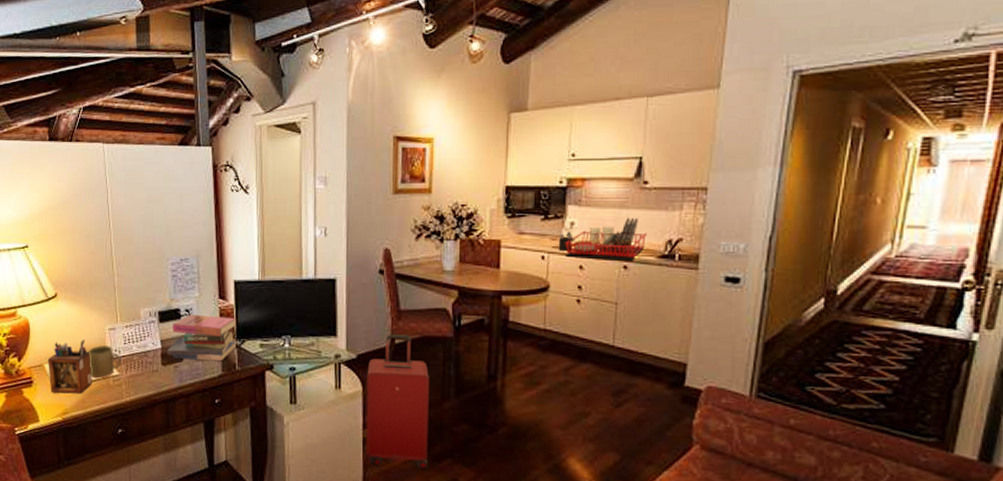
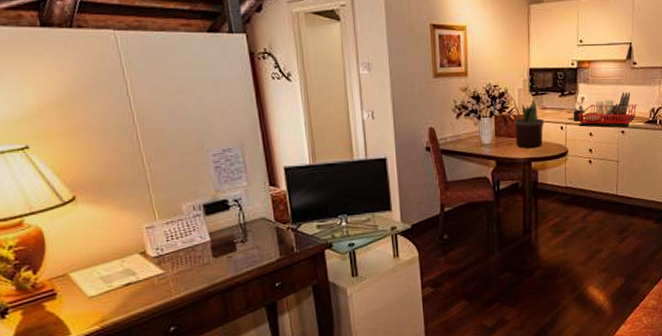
desk organizer: present [48,340,92,394] -> none [73,242,133,302]
mug: present [88,345,121,378] -> none [123,245,166,280]
books: present [167,314,237,361] -> none [217,202,293,249]
suitcase: present [365,334,429,469] -> none [421,202,481,320]
planter: none [483,221,521,279] -> present [513,98,545,148]

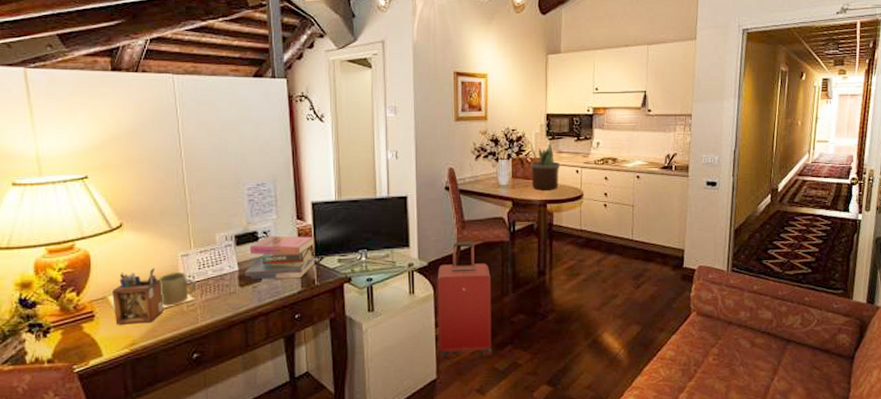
desk organizer: none [73,242,133,302] -> present [112,268,164,325]
mug: none [123,245,166,280] -> present [158,272,196,305]
books: none [217,202,293,249] -> present [244,235,315,279]
suitcase: none [421,202,481,320] -> present [437,241,493,360]
dish rack: present [573,92,638,127] -> none [588,138,653,172]

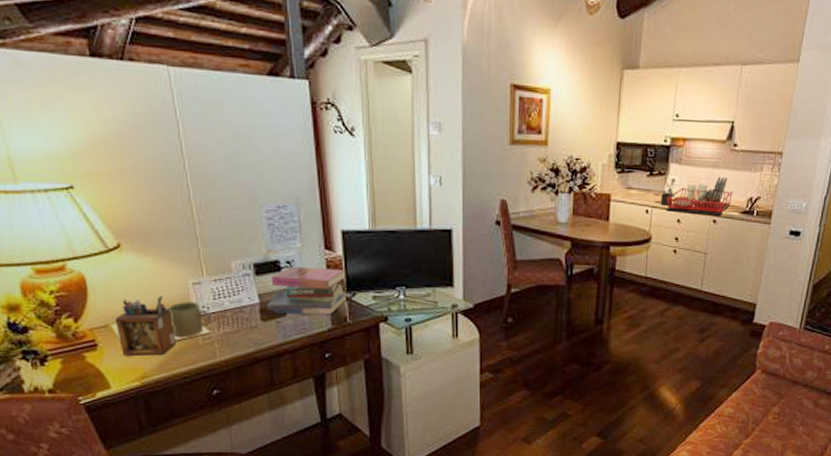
suitcase: present [437,241,493,360] -> none [482,283,543,408]
planter: present [530,142,560,190] -> none [594,175,628,231]
dish rack: none [588,138,653,172] -> present [660,176,734,216]

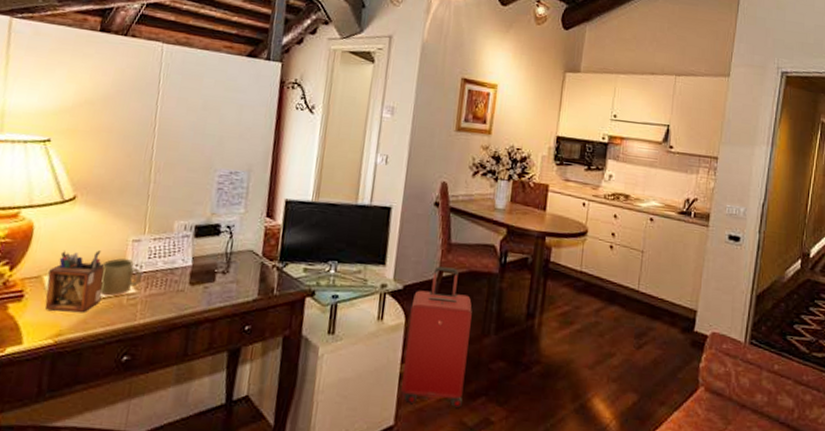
books: present [266,266,347,314] -> none [197,231,282,284]
suitcase: none [482,283,543,408] -> present [401,266,472,408]
dish rack: present [660,176,734,216] -> none [597,175,671,214]

